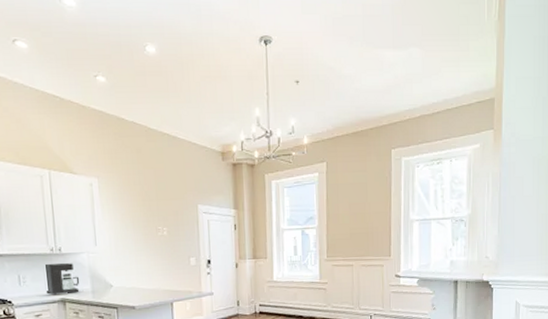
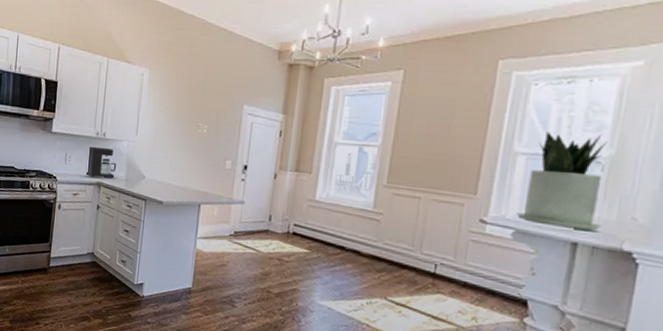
planter: none [419,199,470,272] -> present [517,132,608,231]

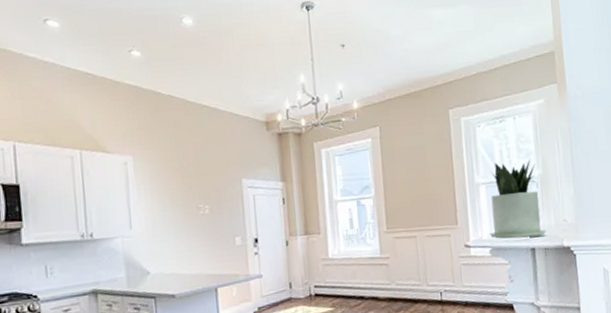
coffee maker: present [85,146,117,179] -> none [75,249,114,287]

